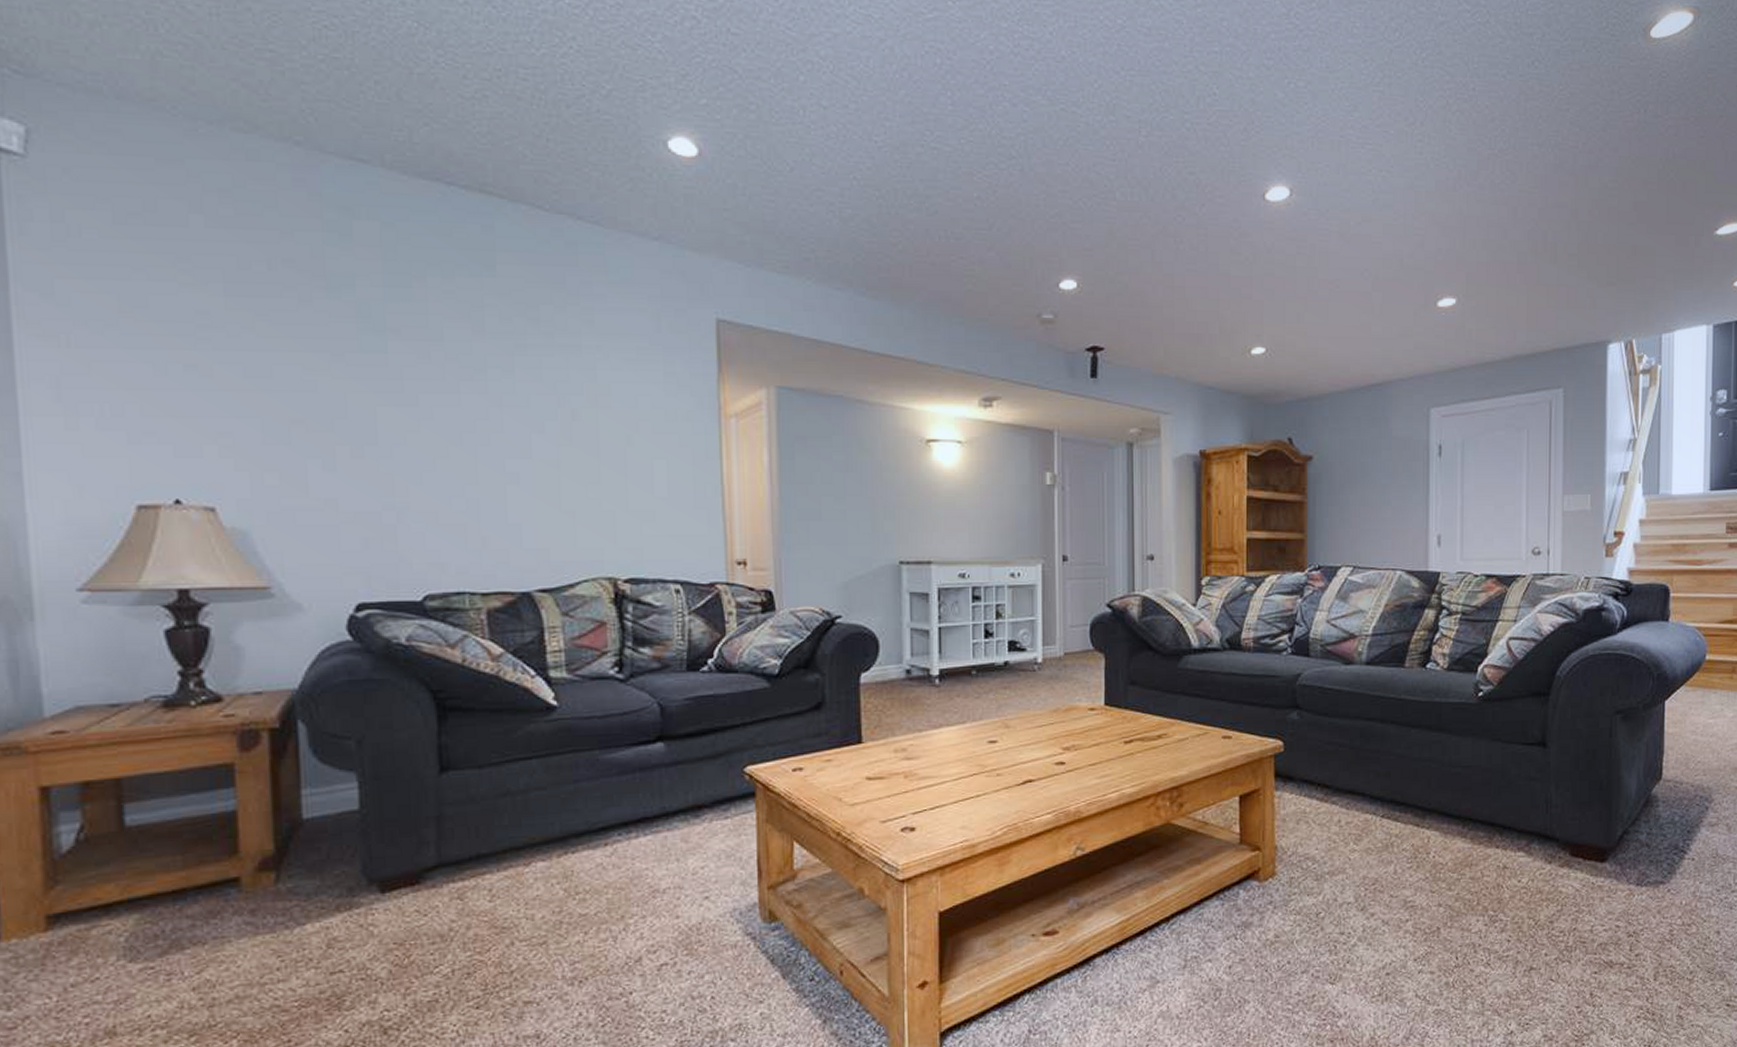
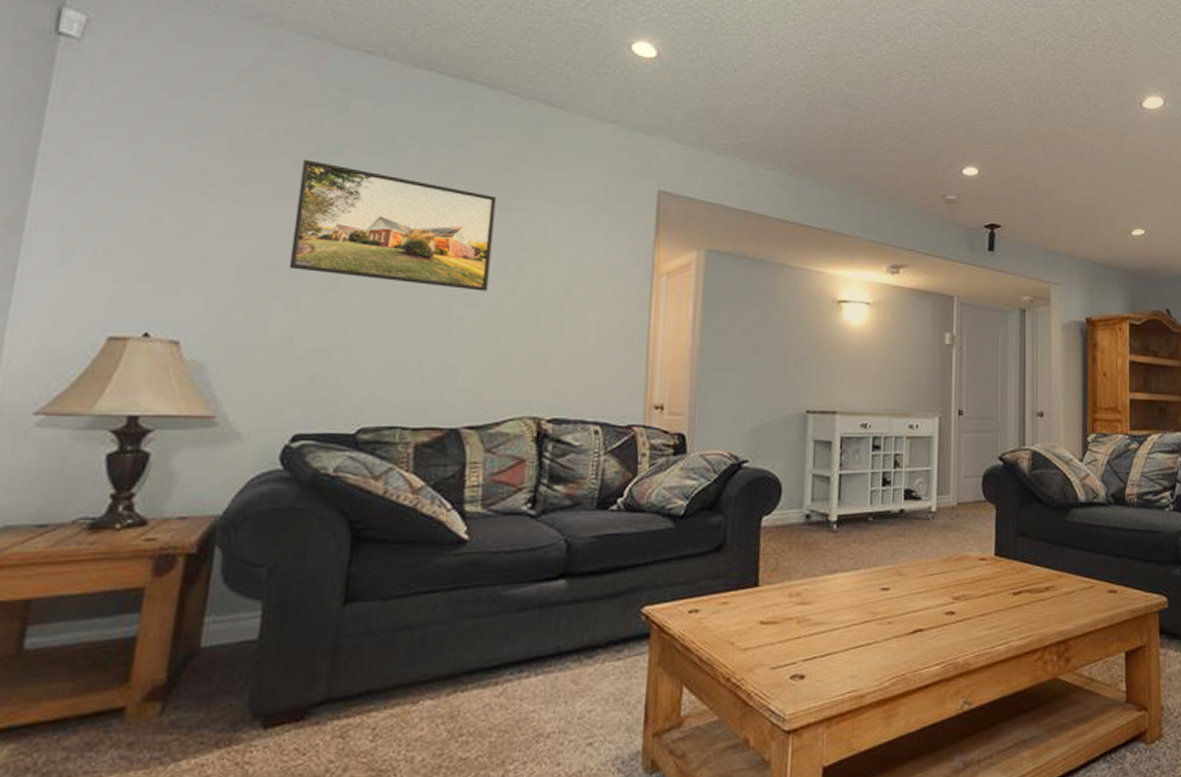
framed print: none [311,296,540,442] -> present [289,160,497,291]

